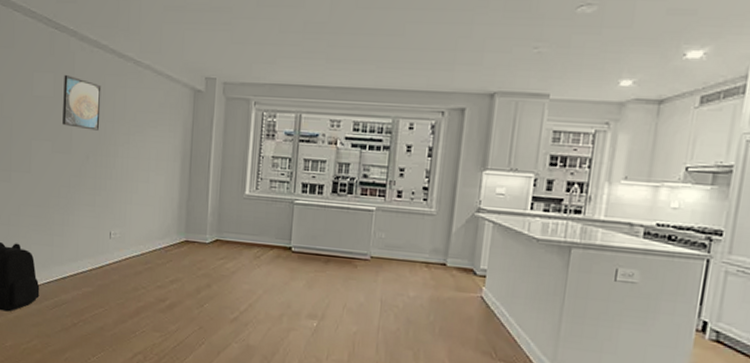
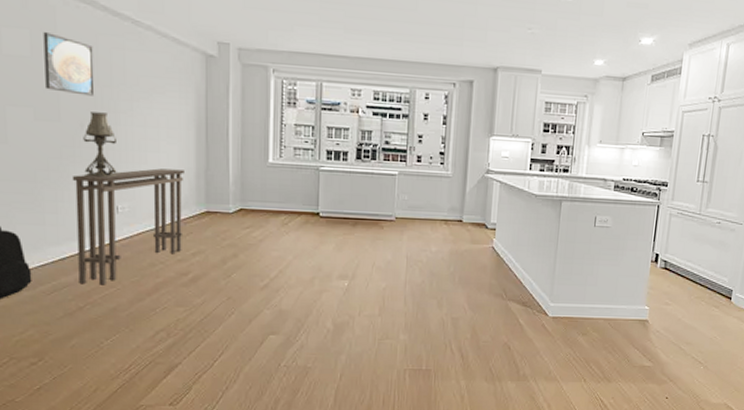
console table: none [75,197,169,305] -> present [72,168,184,285]
table lamp: none [87,145,114,206] -> present [83,112,117,178]

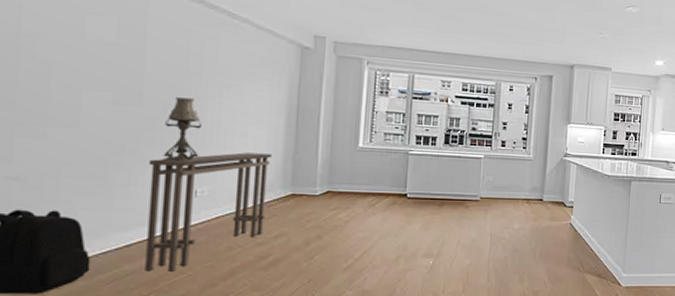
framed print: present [43,32,95,96] -> none [129,21,185,82]

